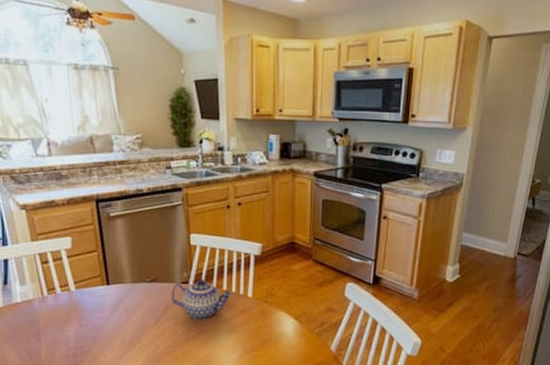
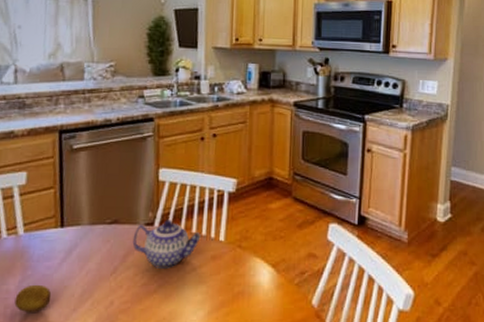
fruit: none [75,331,106,354] -> present [14,284,52,312]

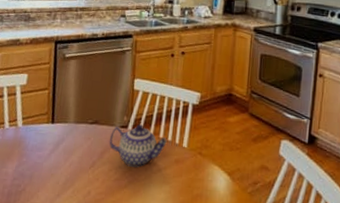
fruit: present [14,284,52,312] -> none [11,170,41,194]

